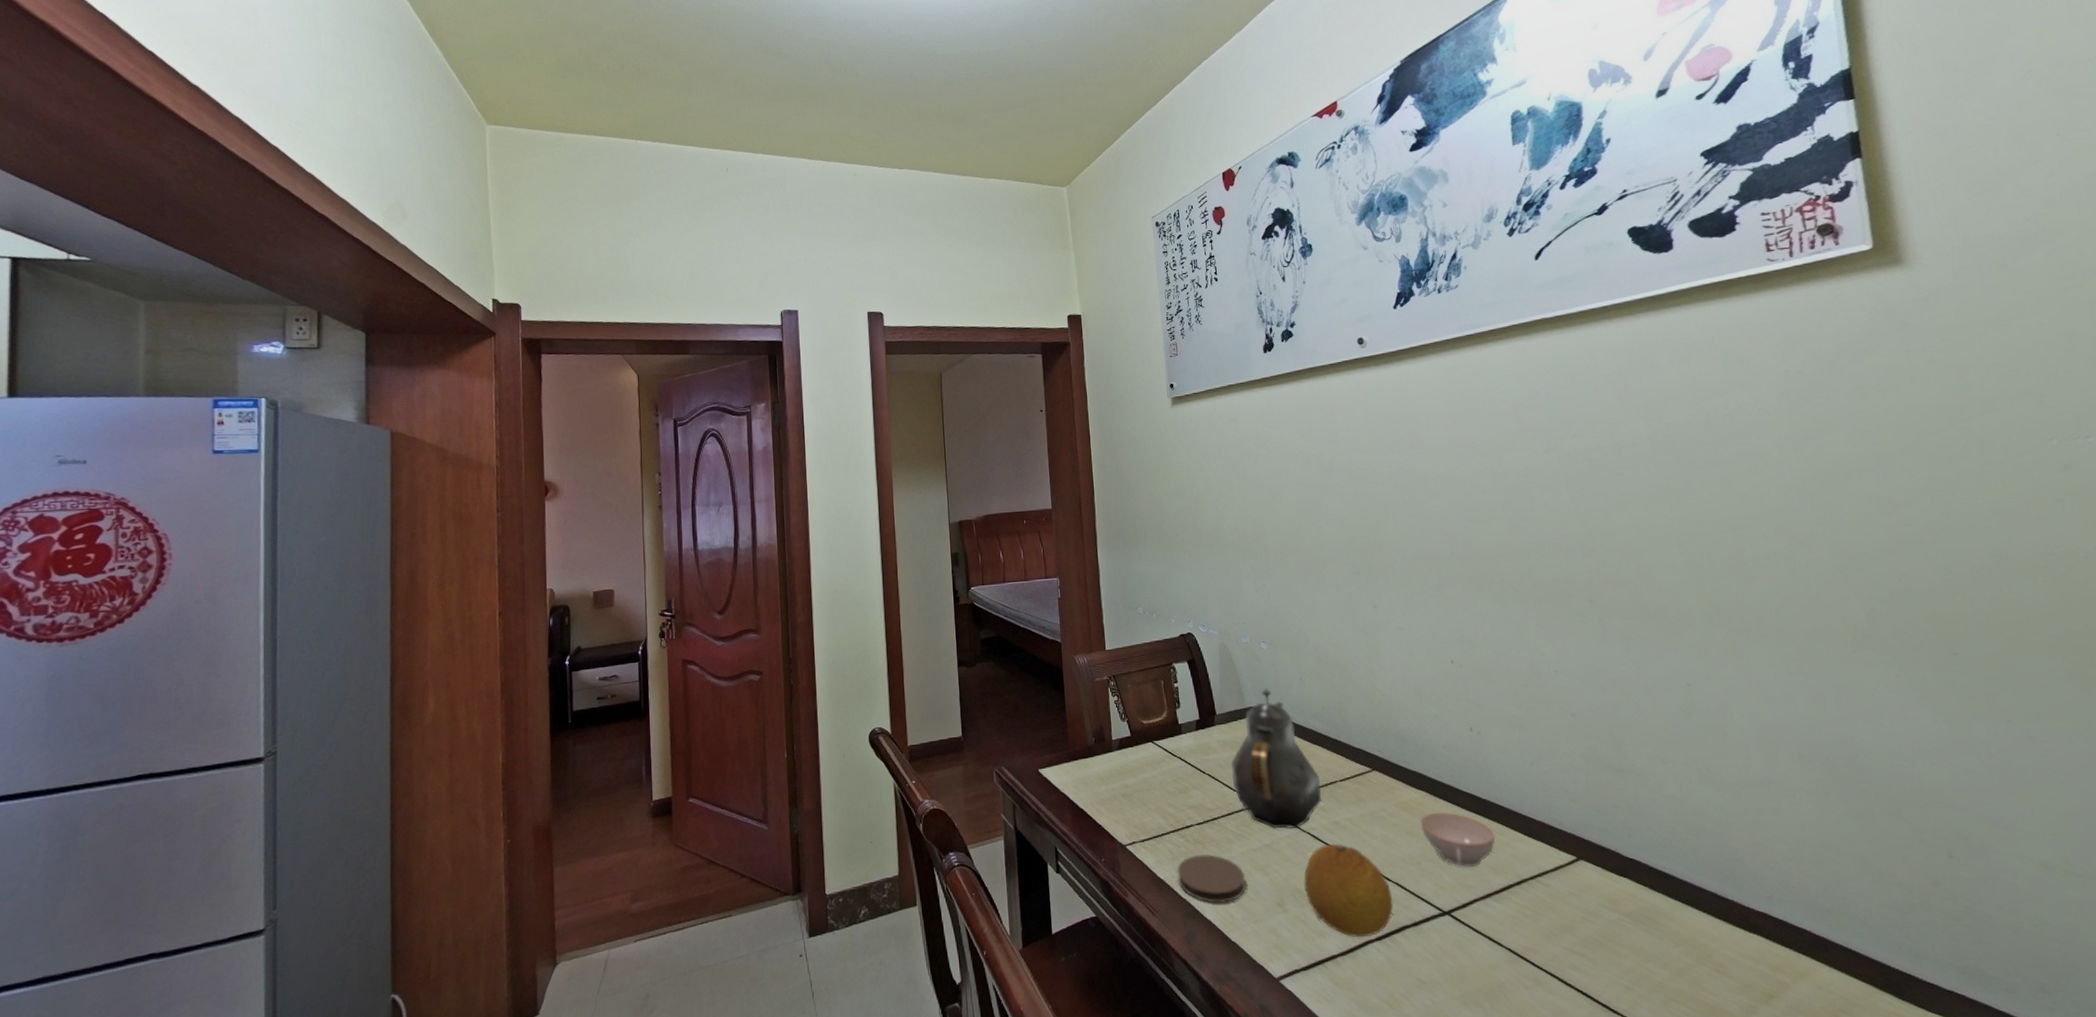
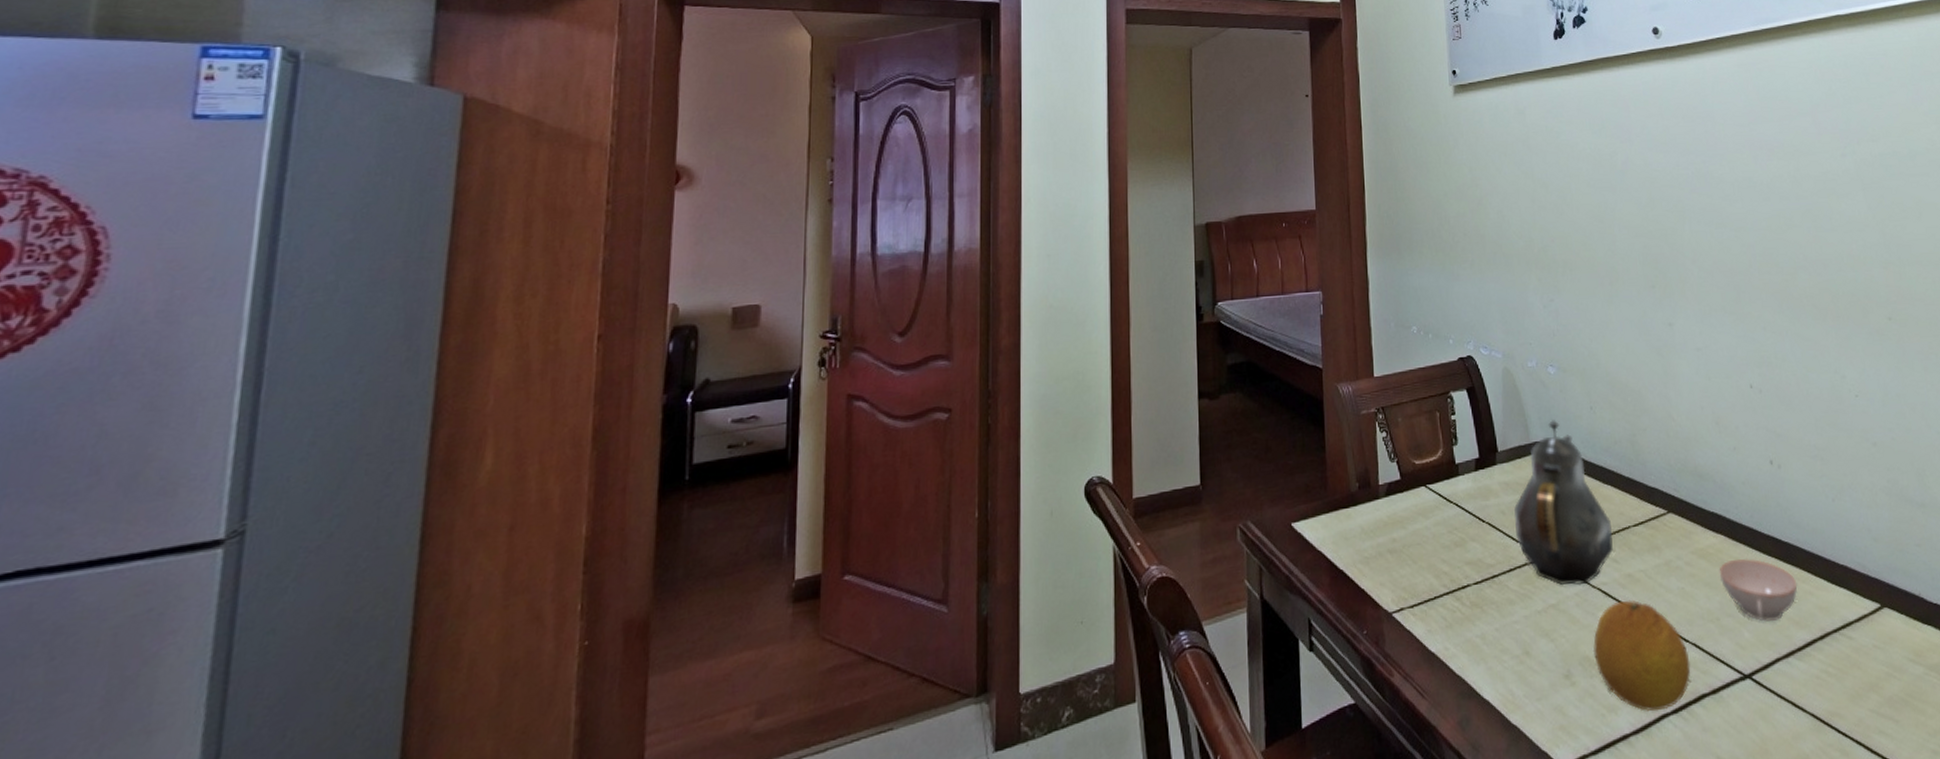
coaster: present [1177,854,1246,903] -> none [1451,619,1529,679]

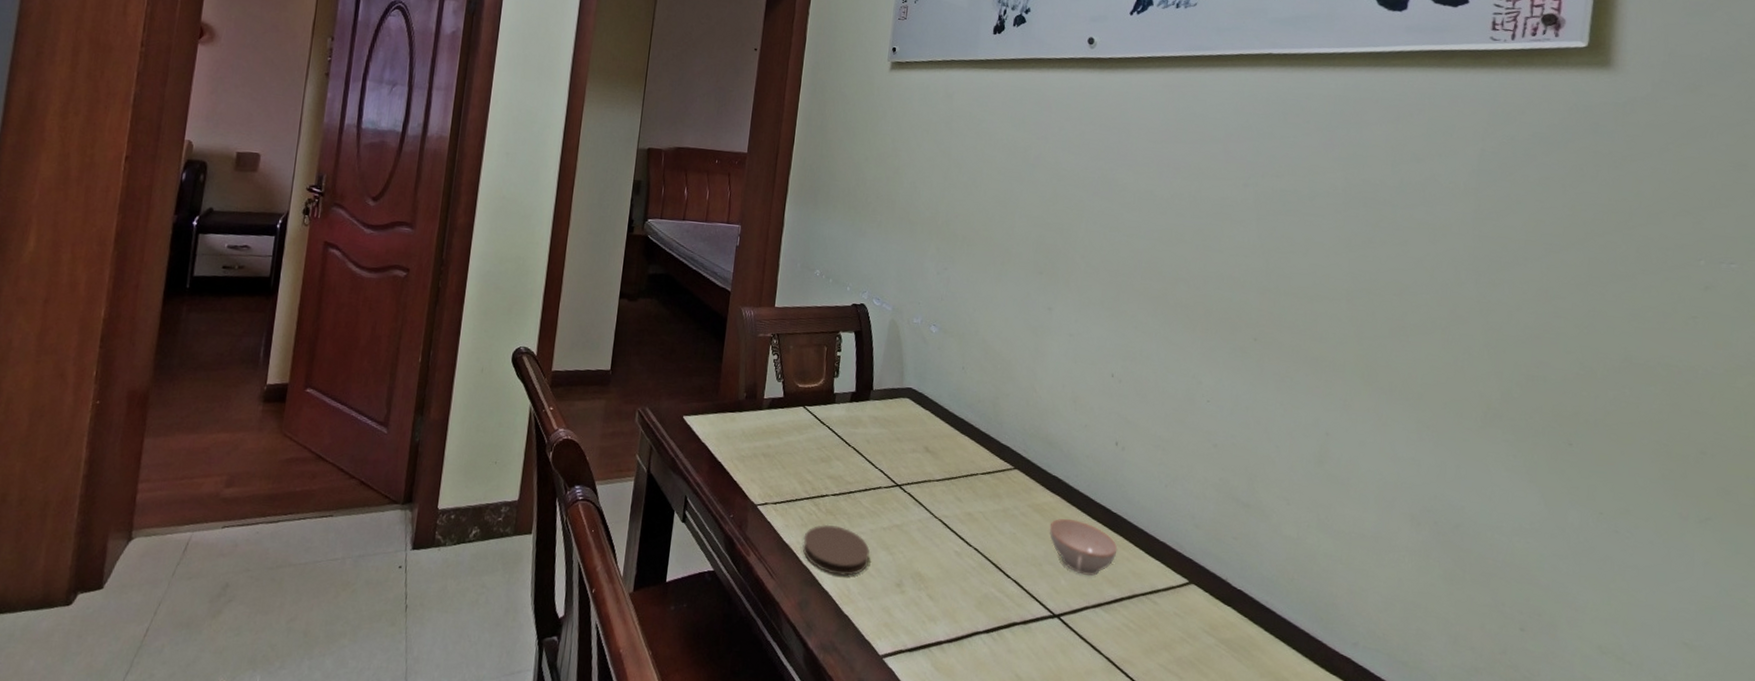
coaster: none [1451,619,1529,679] -> present [802,524,870,576]
teapot: present [1513,420,1613,586] -> none [876,372,962,514]
fruit: present [1592,599,1691,712] -> none [924,533,1008,628]

